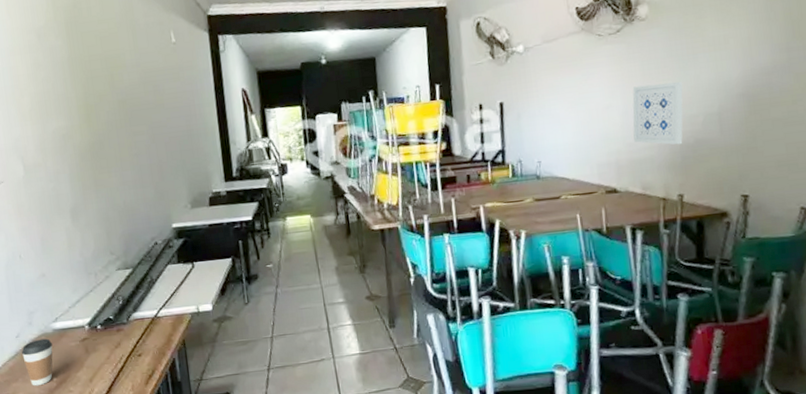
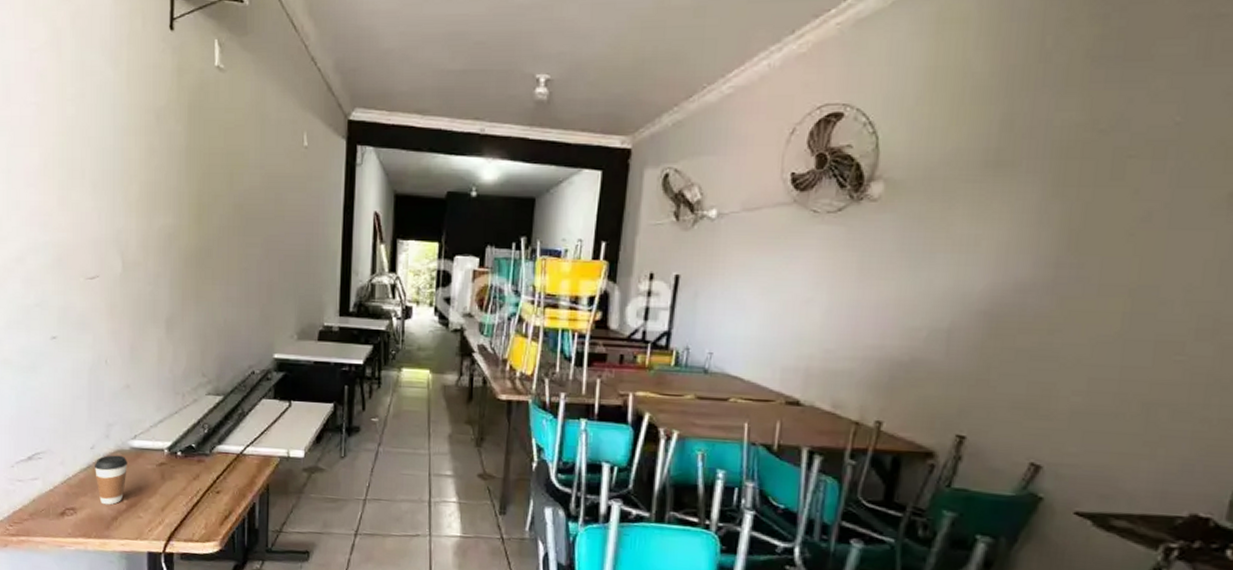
wall art: present [632,81,683,145] -> none [832,281,910,361]

